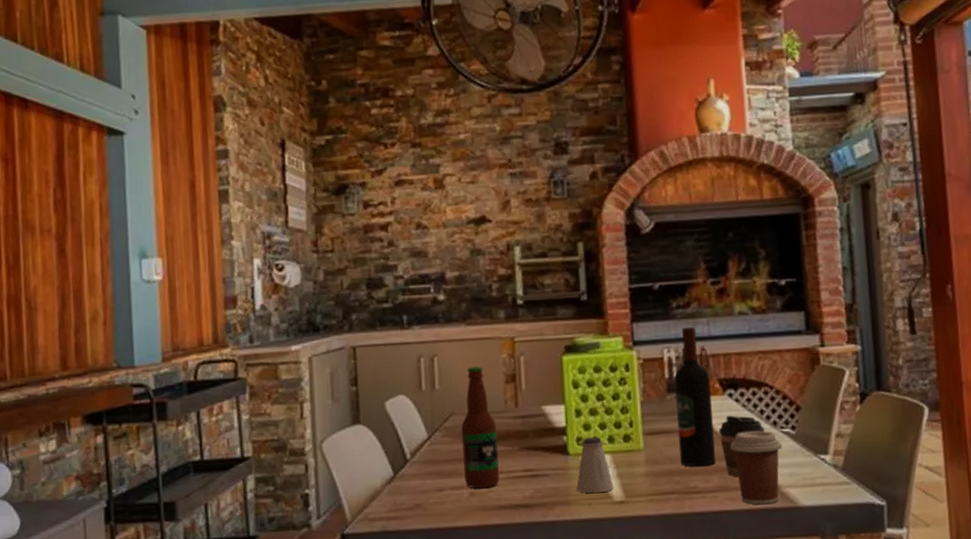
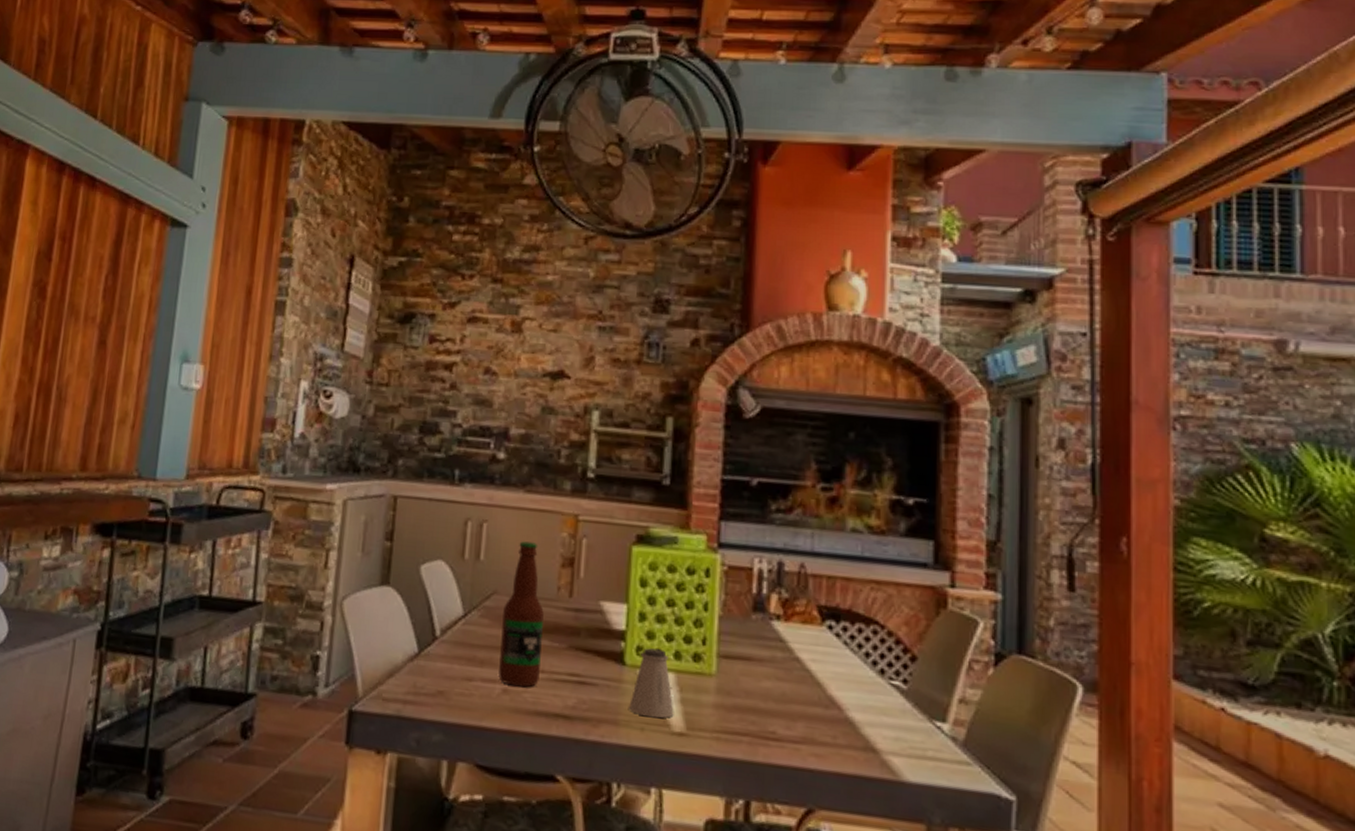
wine bottle: present [674,326,716,467] -> none [759,535,807,710]
coffee cup: present [718,415,765,477] -> none [810,651,869,730]
coffee cup: present [730,430,782,505] -> none [823,674,888,772]

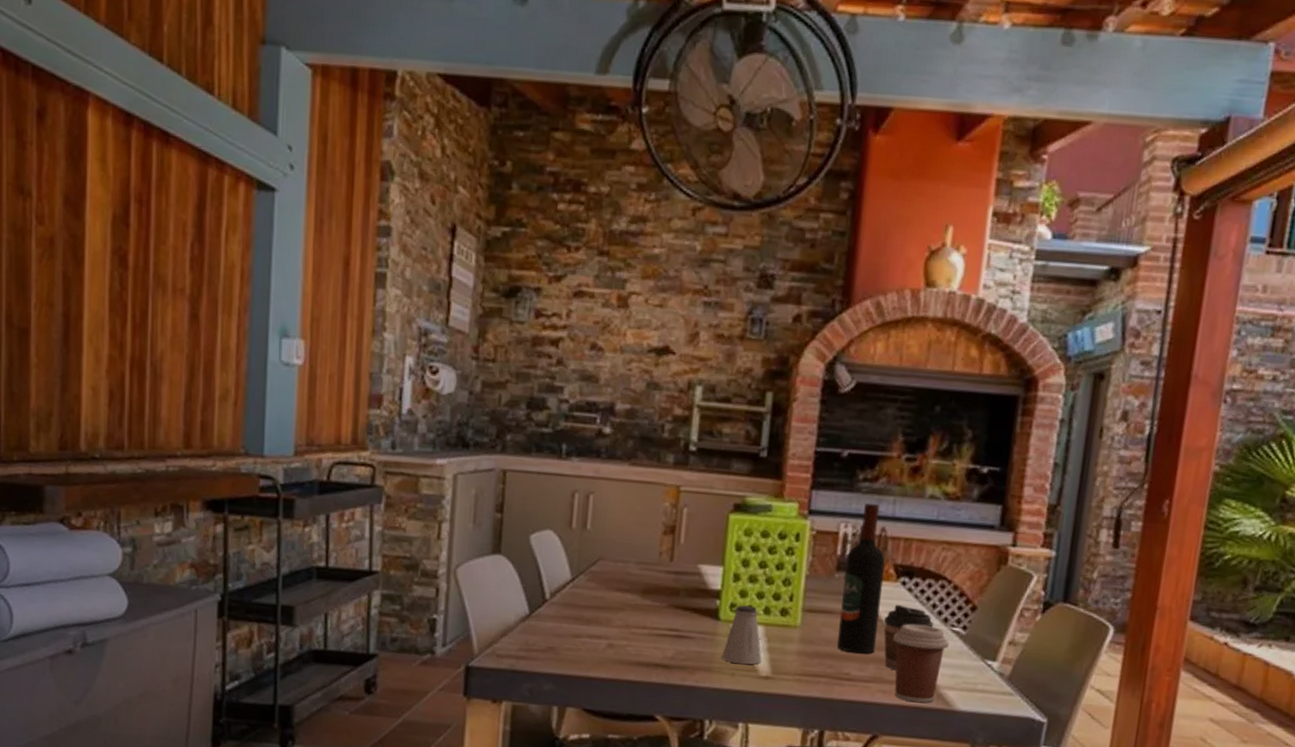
bottle: present [498,541,544,687] -> none [604,511,646,642]
wine bottle: none [759,535,807,710] -> present [837,502,885,654]
coffee cup: none [810,651,869,730] -> present [883,604,934,671]
coffee cup: none [823,674,888,772] -> present [893,623,949,704]

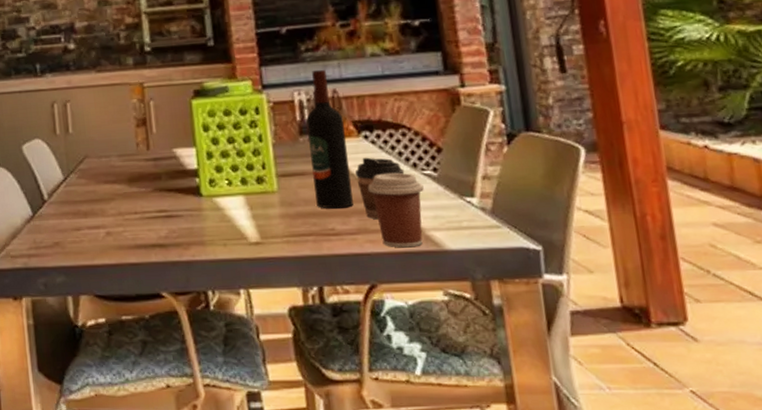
saltshaker: present [722,605,762,665] -> none [211,179,249,235]

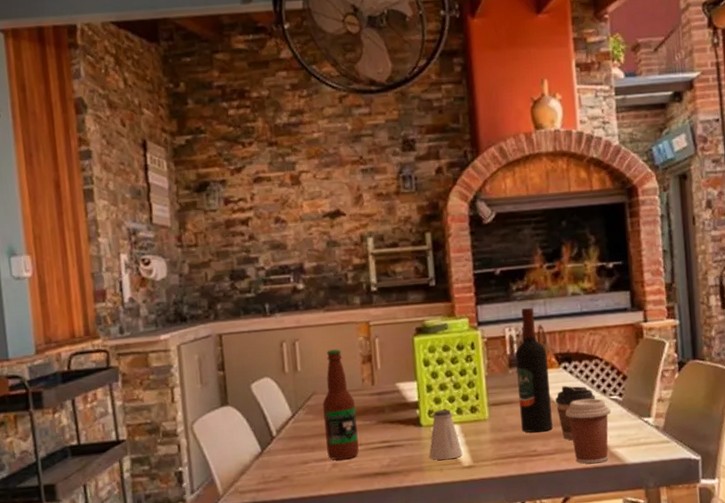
bottle: none [95,111,134,229] -> present [322,349,359,460]
saltshaker: none [211,179,249,235] -> present [429,409,463,460]

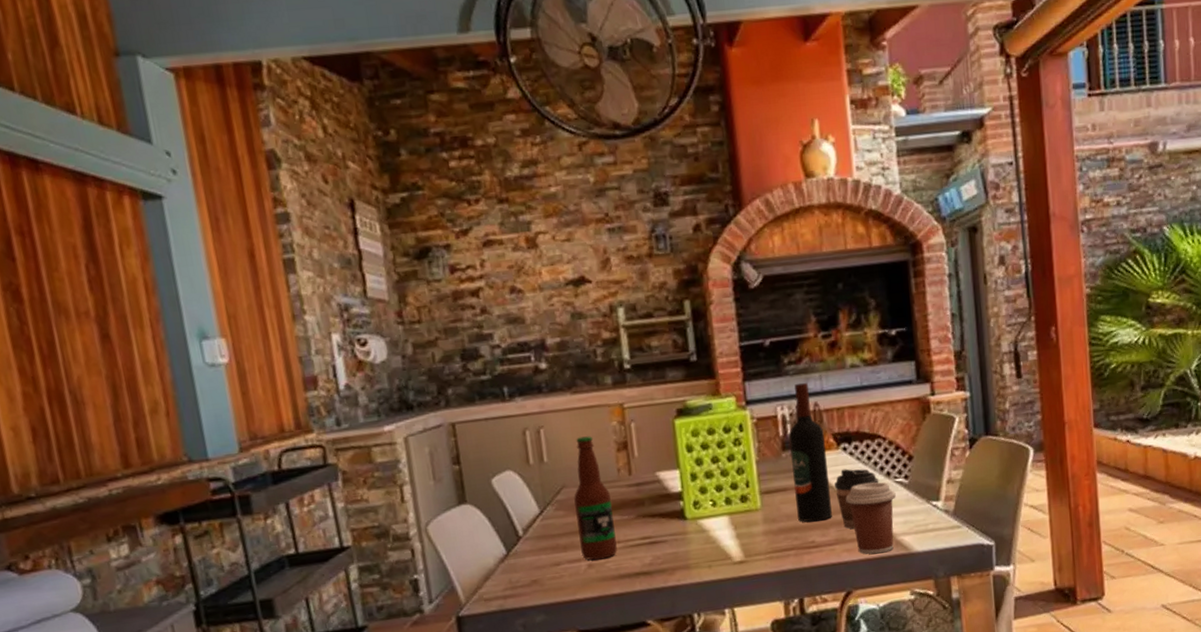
saltshaker: present [429,409,463,460] -> none [696,499,733,556]

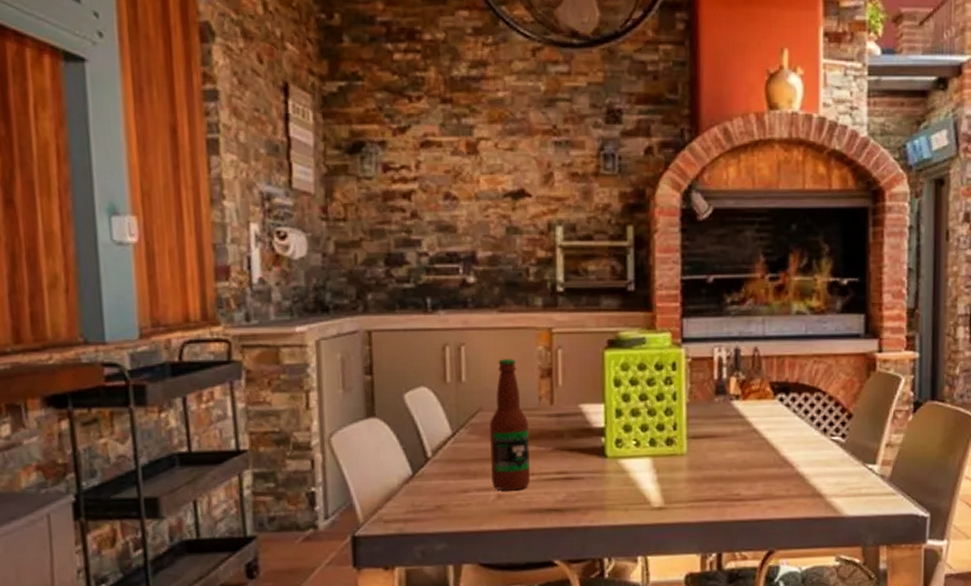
wine bottle: present [789,382,832,522] -> none [724,325,761,474]
coffee cup: present [833,469,879,529] -> none [766,421,814,485]
coffee cup: present [846,482,896,555] -> none [777,437,830,514]

